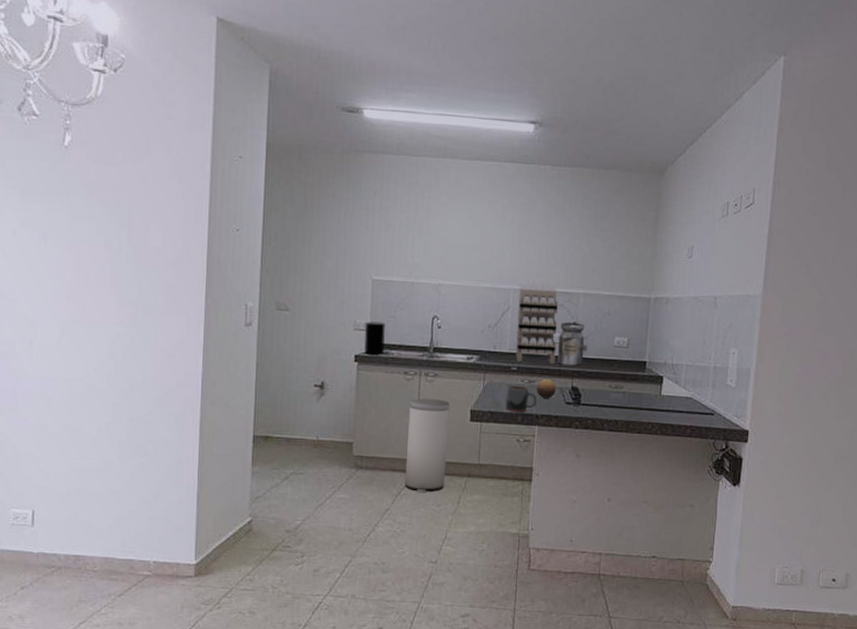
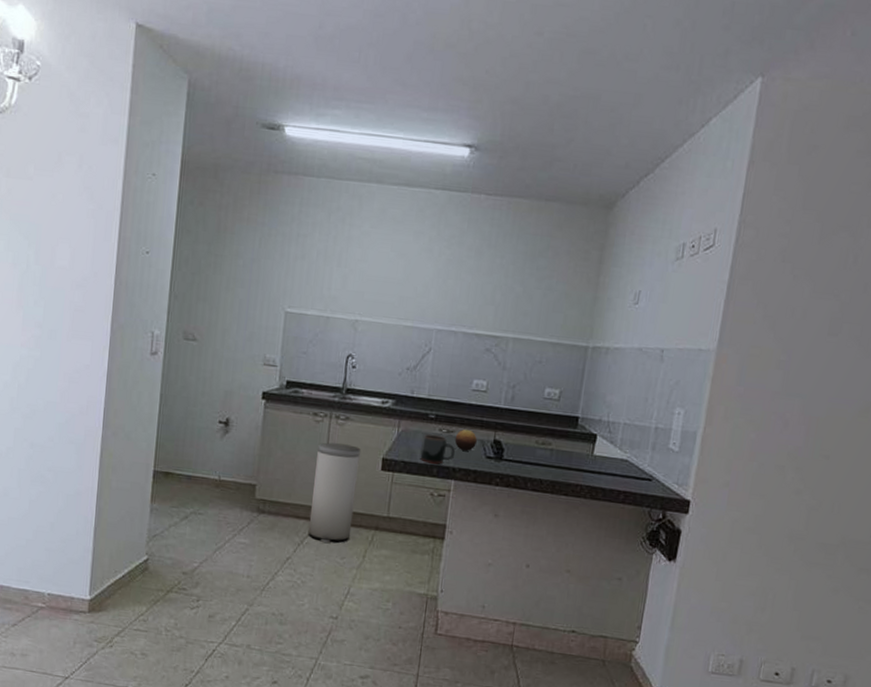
canister: present [364,321,385,356] -> none [273,357,296,394]
spice rack: present [515,279,587,366] -> none [434,319,514,417]

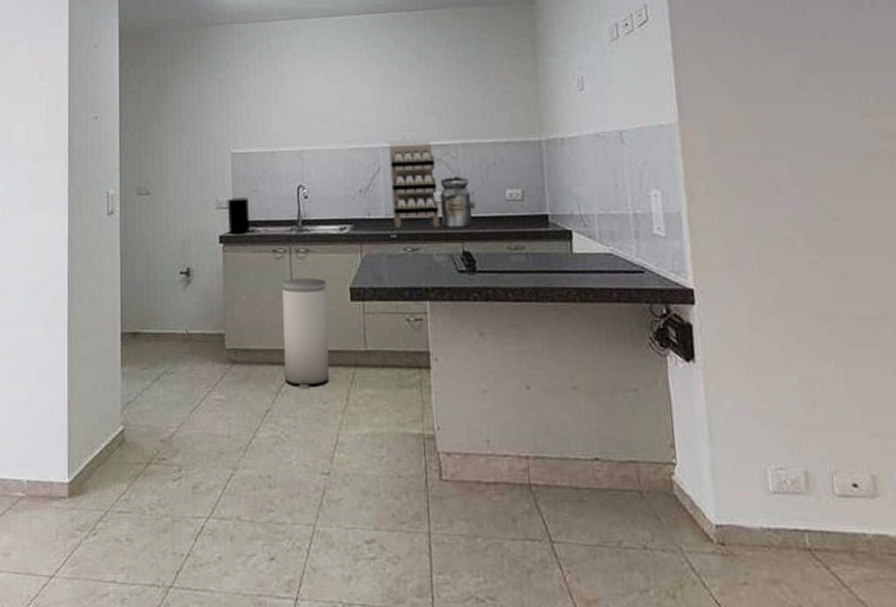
canister: none [273,357,296,394] -> present [227,198,251,235]
mug: present [420,434,455,464] -> none [387,256,424,286]
spice rack: none [434,319,514,417] -> present [386,133,475,229]
fruit: present [454,429,477,452] -> none [421,244,445,269]

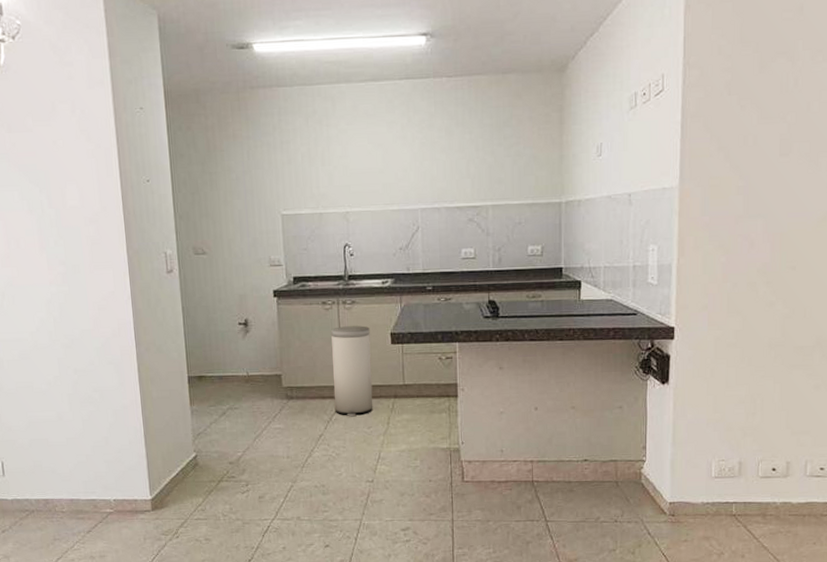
canister: present [227,198,251,235] -> none [279,256,302,289]
spice rack: present [386,133,475,229] -> none [424,196,500,282]

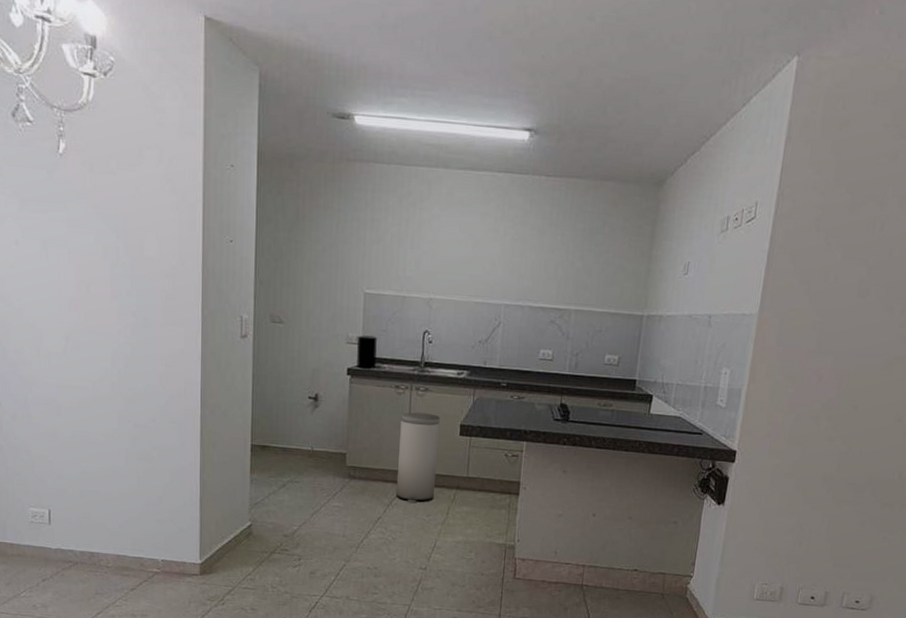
canister: none [279,256,302,289] -> present [357,335,377,369]

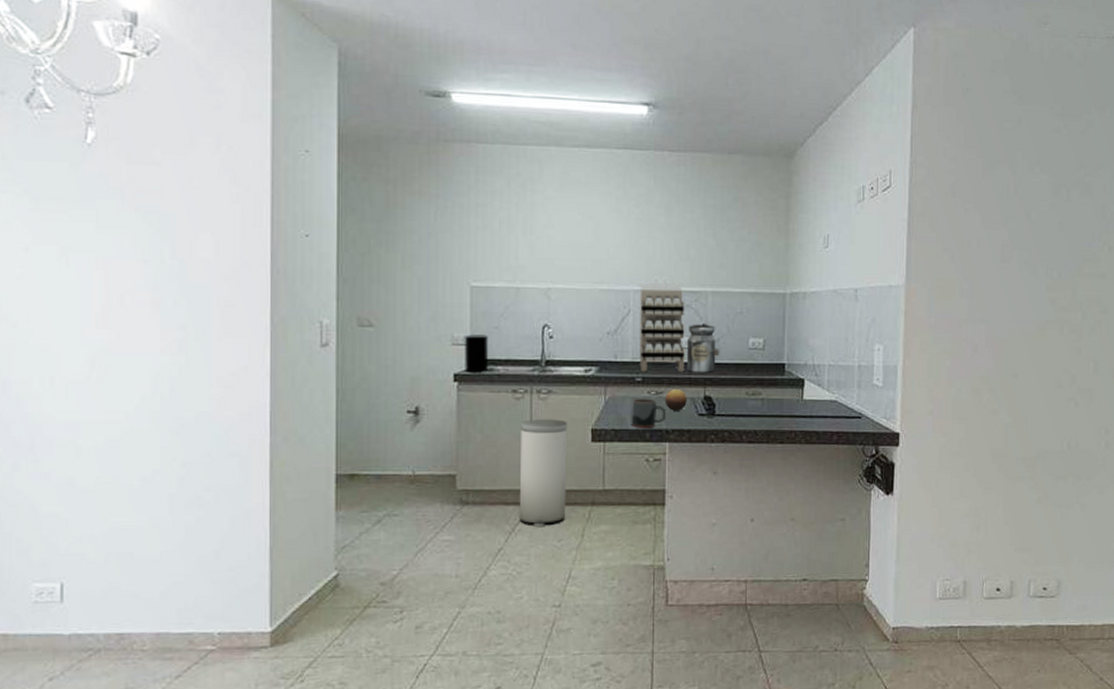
mug: none [494,401,526,428] -> present [631,399,666,428]
spice rack: none [505,294,577,383] -> present [638,278,719,372]
fruit: none [525,395,545,416] -> present [664,388,687,412]

